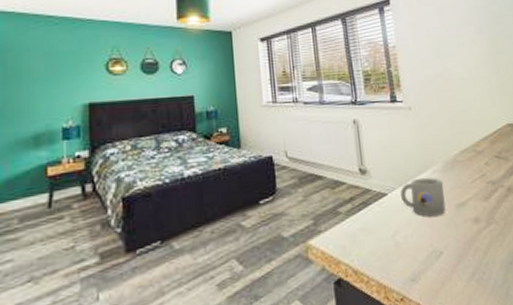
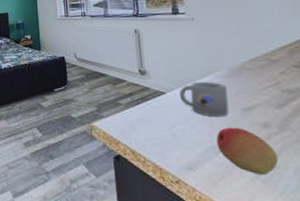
fruit: none [436,225,488,275] -> present [216,127,279,176]

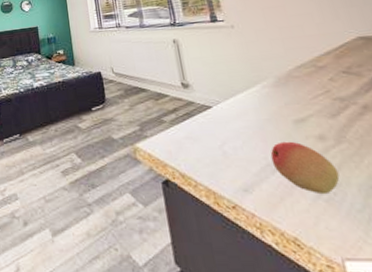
mug: present [179,81,229,116] -> none [226,92,281,131]

